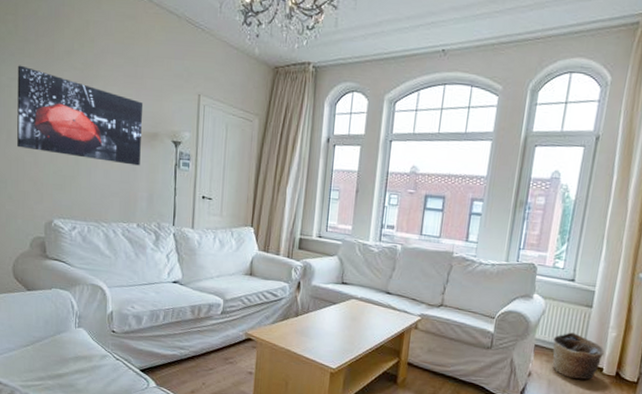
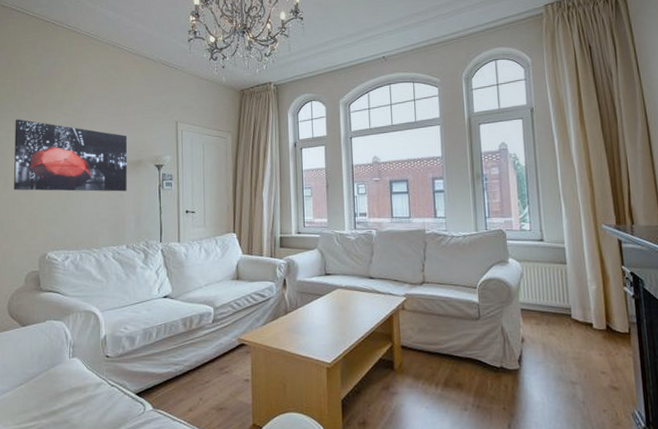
basket: present [552,332,605,380] -> none [536,291,589,338]

